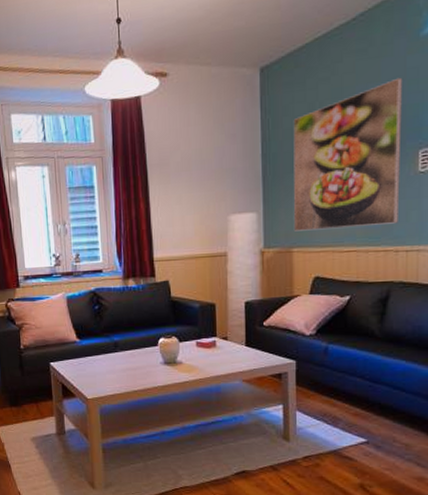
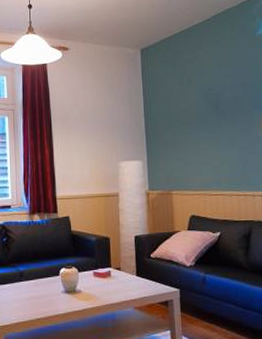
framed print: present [293,77,403,232] -> none [167,63,253,177]

